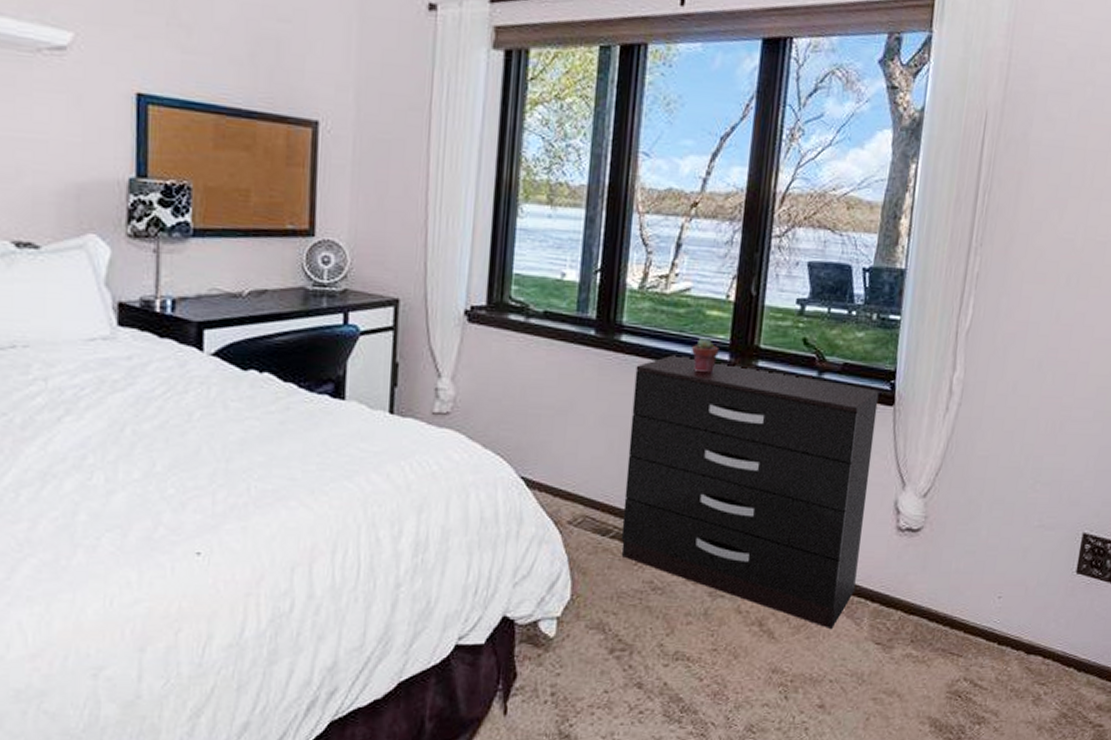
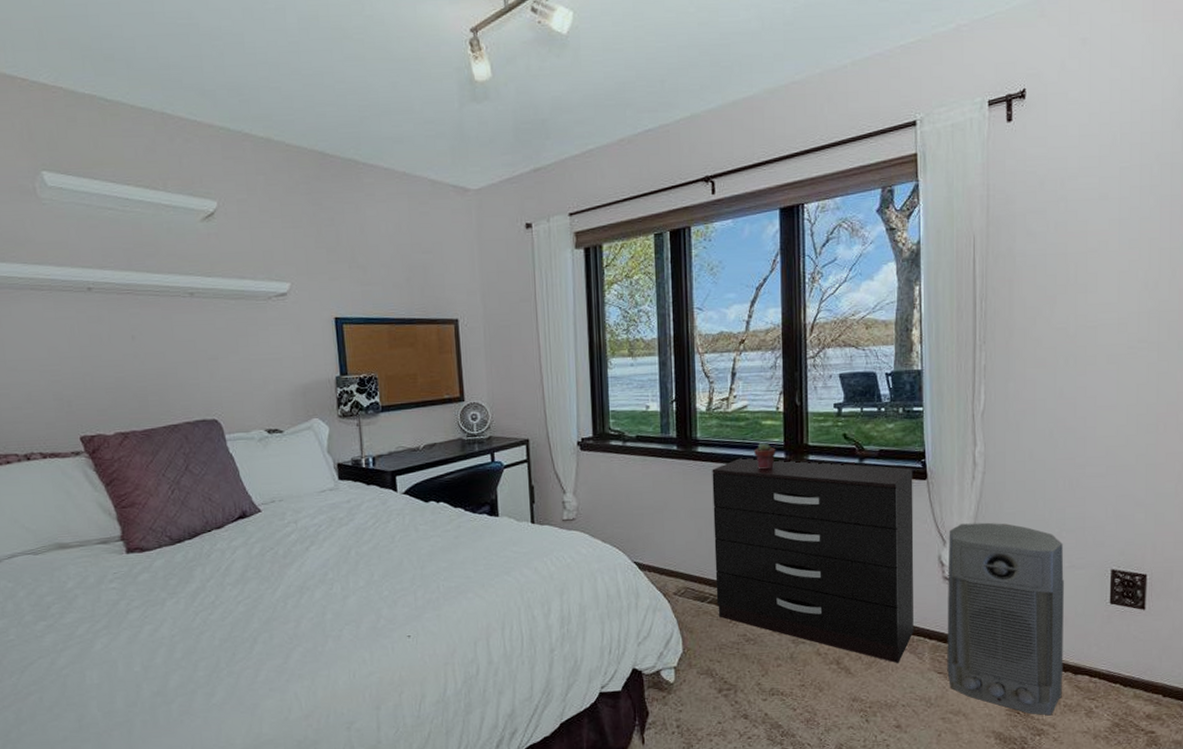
air purifier: none [886,464,1035,701] -> present [947,522,1064,716]

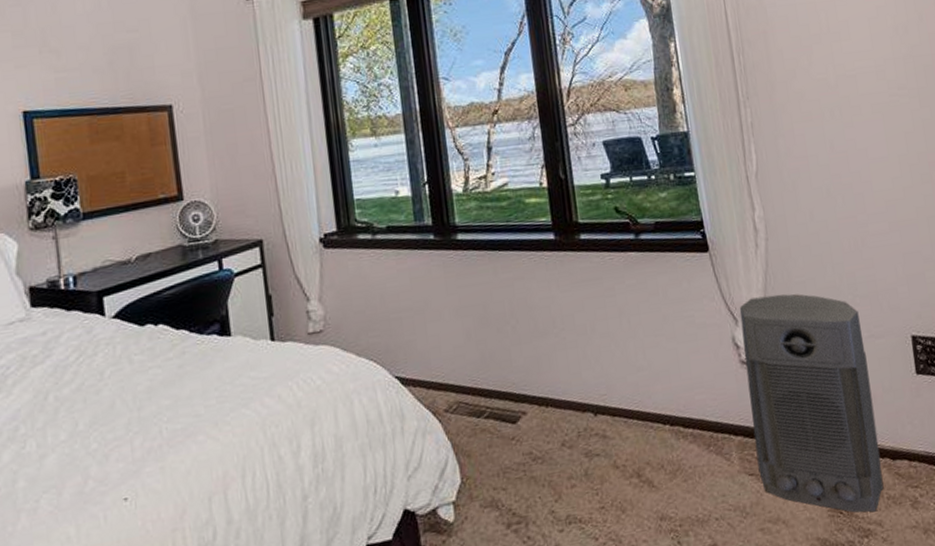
dresser: present [712,458,914,663] -> none [475,240,717,468]
potted succulent: present [754,442,776,470] -> none [520,222,545,255]

